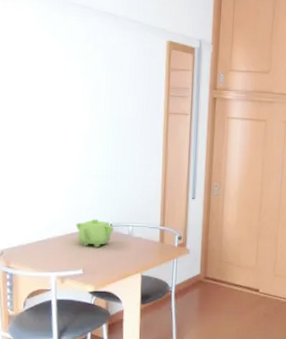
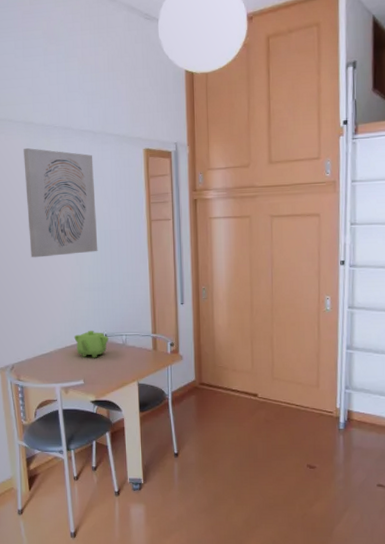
wall art: none [33,20,113,139] -> present [23,147,98,258]

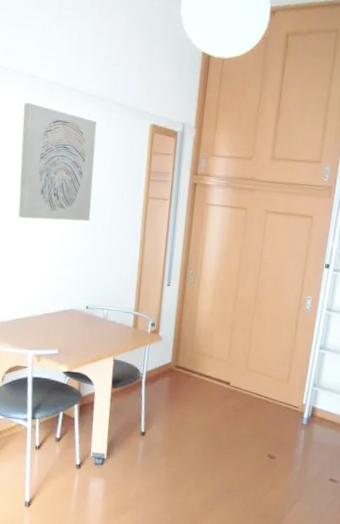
teapot: present [74,330,108,358] -> none [54,300,89,329]

